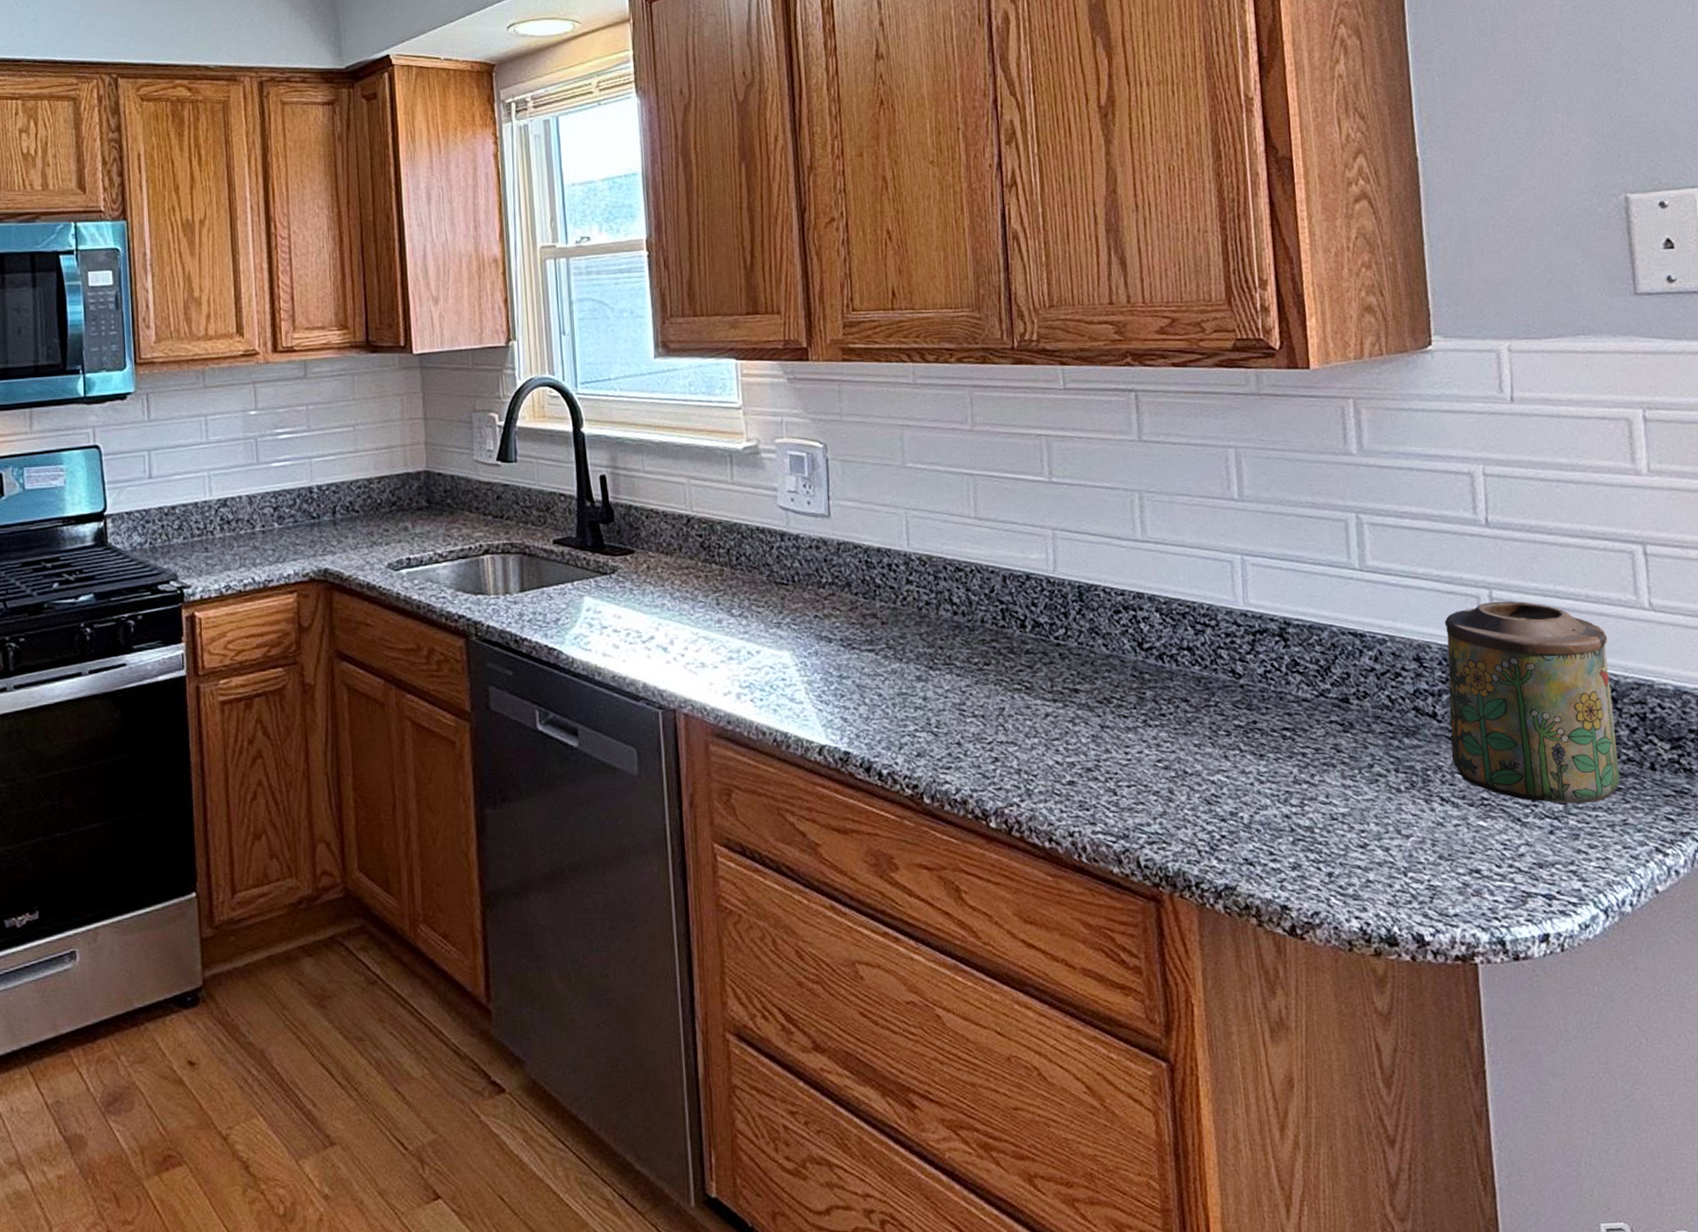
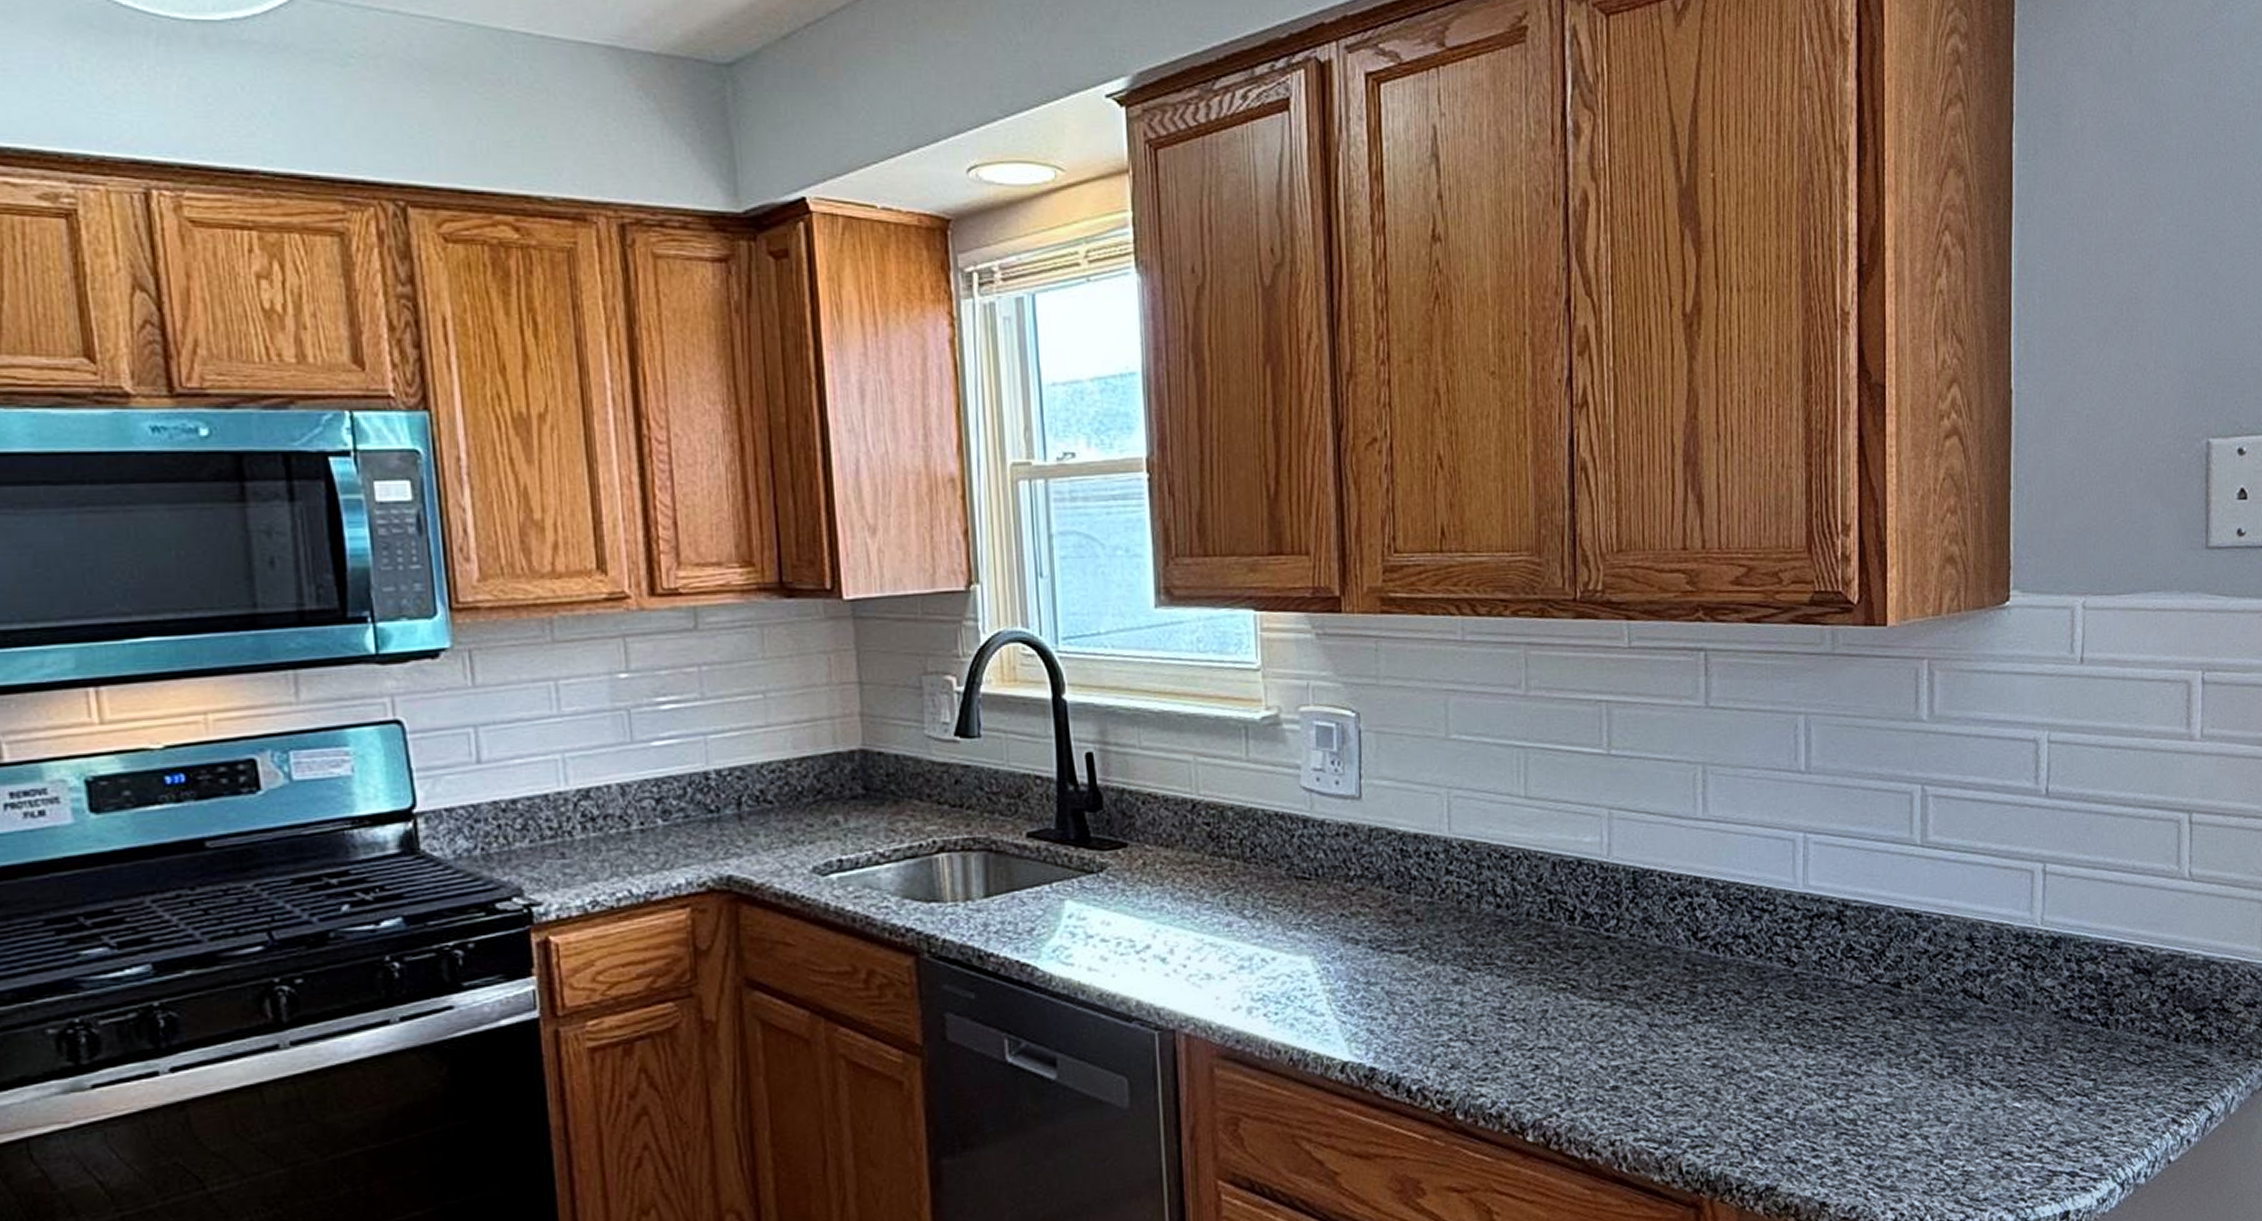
canister: present [1444,601,1621,804] -> none [1994,874,2149,1080]

